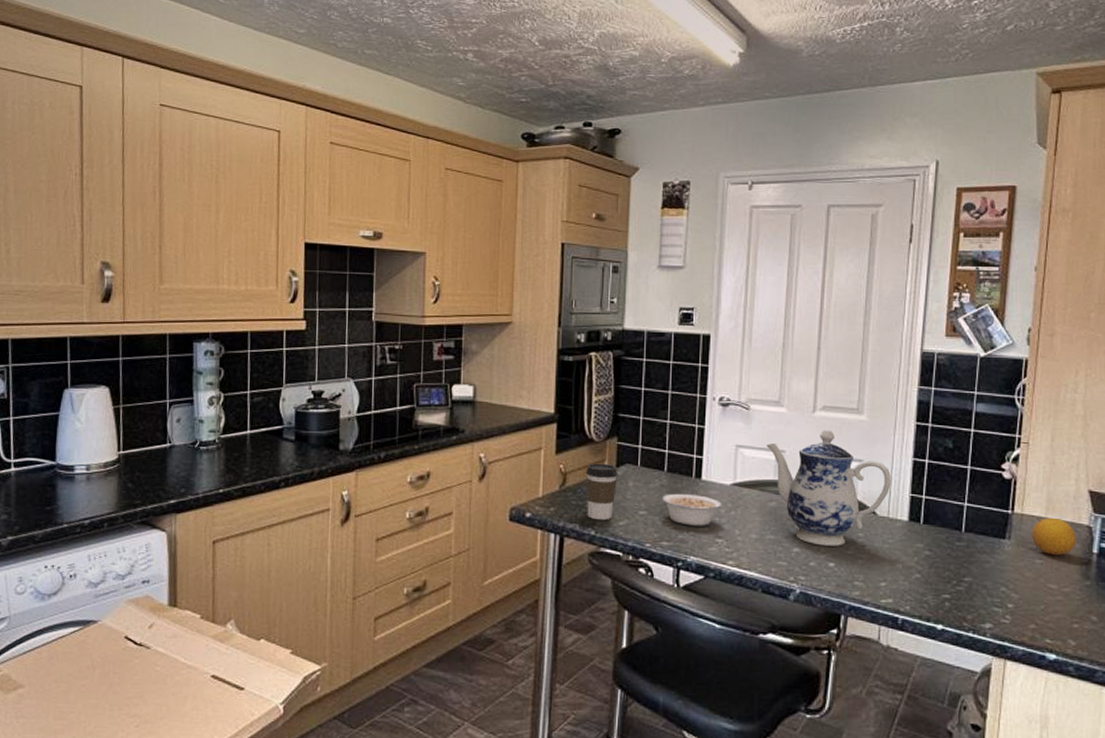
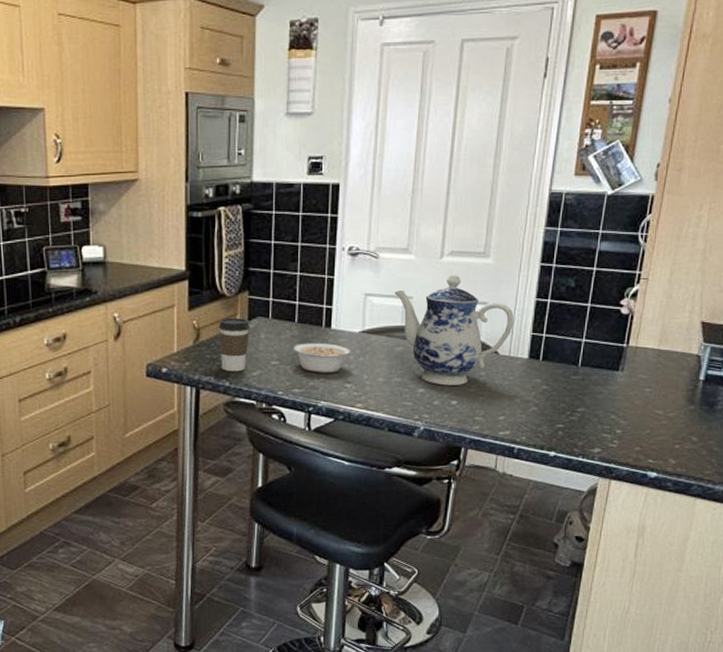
fruit: present [1031,517,1076,556] -> none [643,348,685,384]

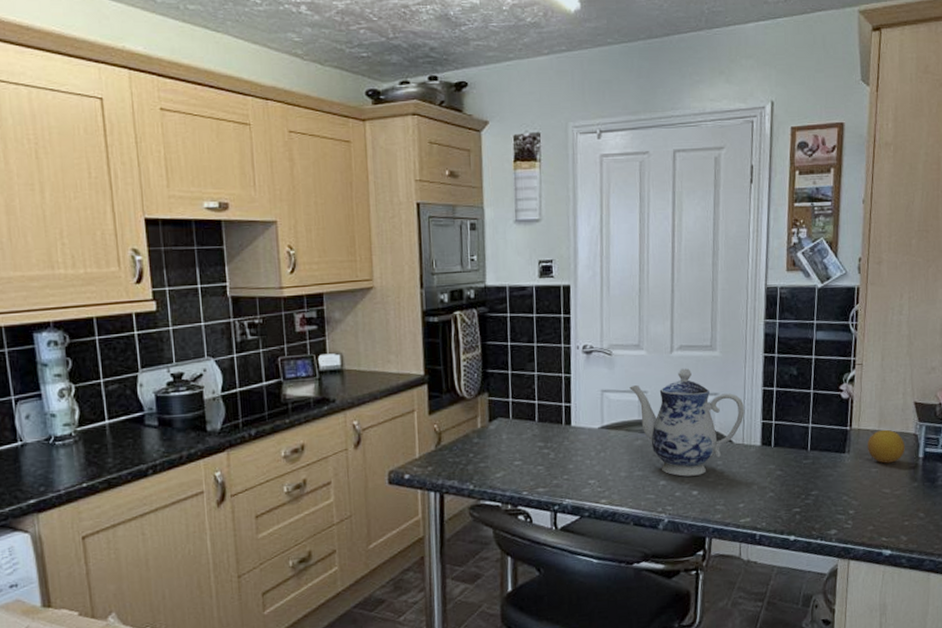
coffee cup: present [218,317,250,372] -> none [459,419,492,475]
legume: present [293,342,351,373] -> none [535,440,592,471]
fruit: none [643,348,685,384] -> present [867,429,905,464]

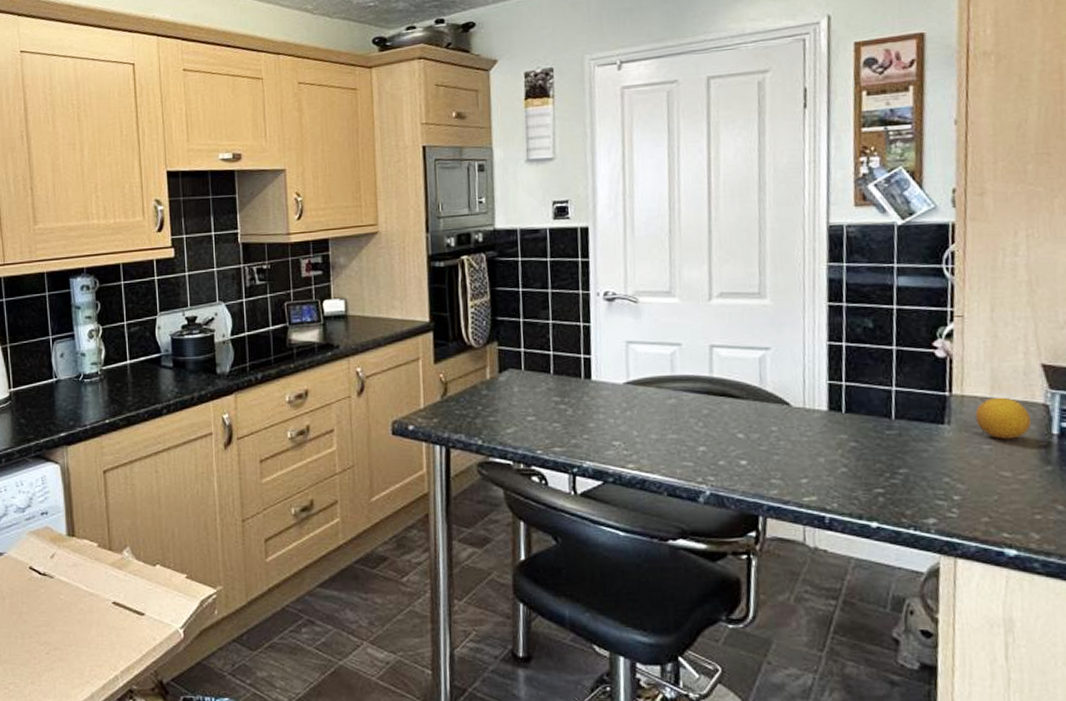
teapot: present [629,367,744,477] -> none [660,317,805,443]

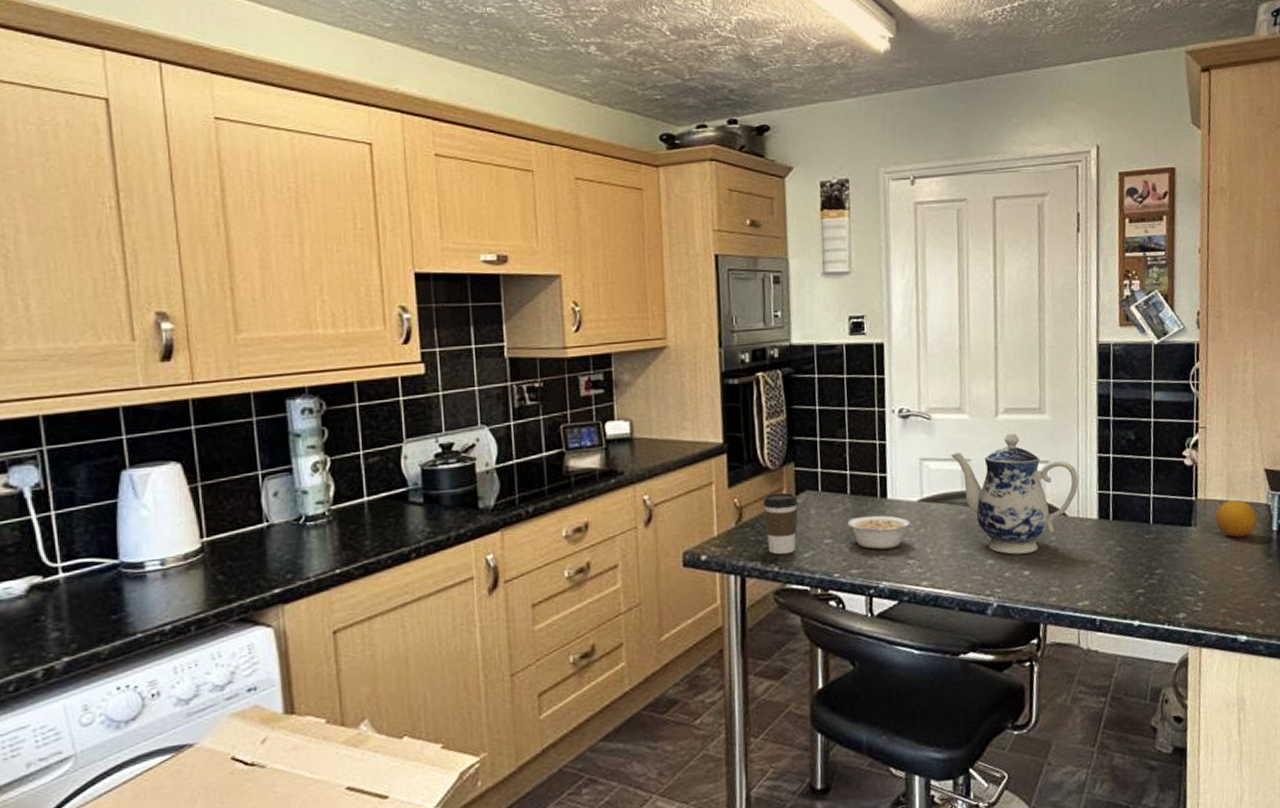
coffee cup: none [466,369,502,429] -> present [762,492,798,555]
legume: none [550,396,616,429] -> present [847,515,910,550]
teapot: none [660,317,805,443] -> present [951,432,1079,555]

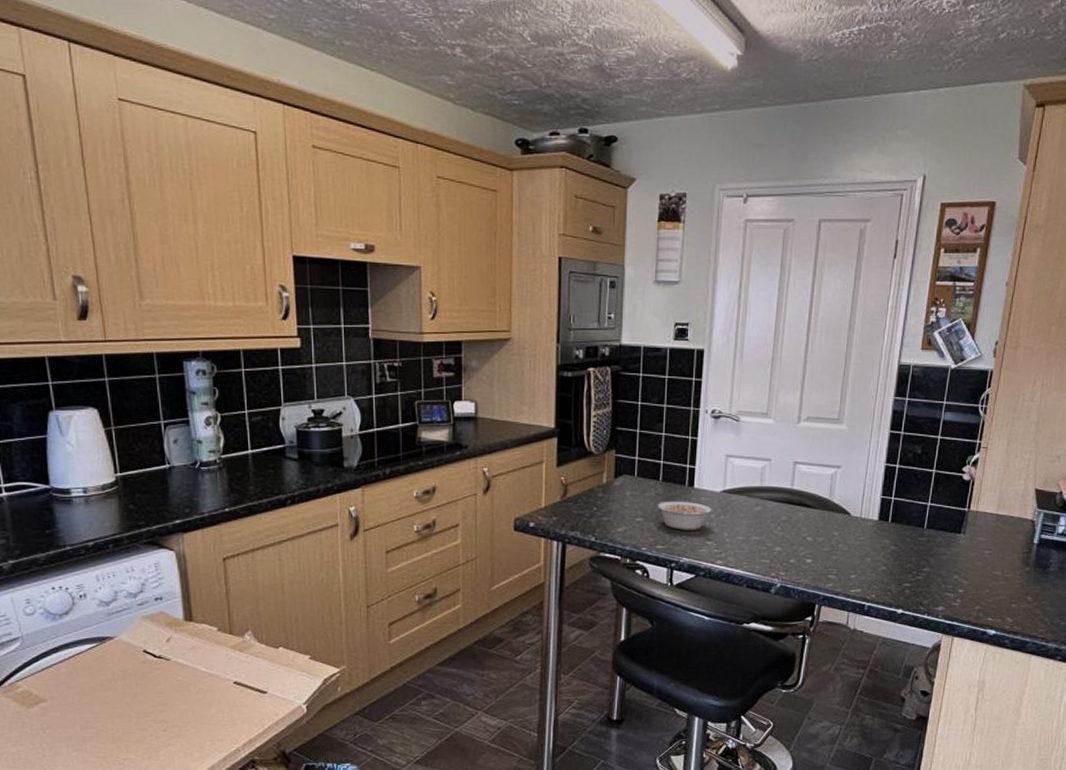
coffee cup: present [762,492,798,555] -> none [585,474,616,528]
teapot: present [951,432,1079,555] -> none [754,438,865,545]
fruit: present [1215,499,1257,538] -> none [983,513,1021,547]

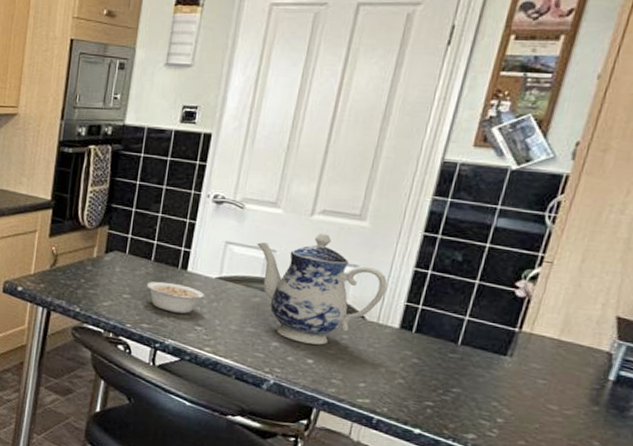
teapot: none [754,438,865,545] -> present [257,232,387,345]

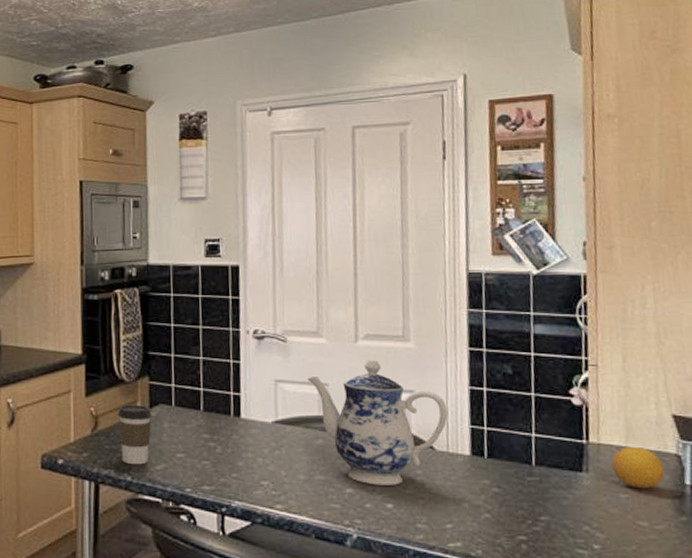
coffee cup: none [74,248,107,300] -> present [117,404,152,465]
legume: present [146,281,205,314] -> none [200,433,264,468]
fruit: none [537,339,592,379] -> present [611,446,665,489]

